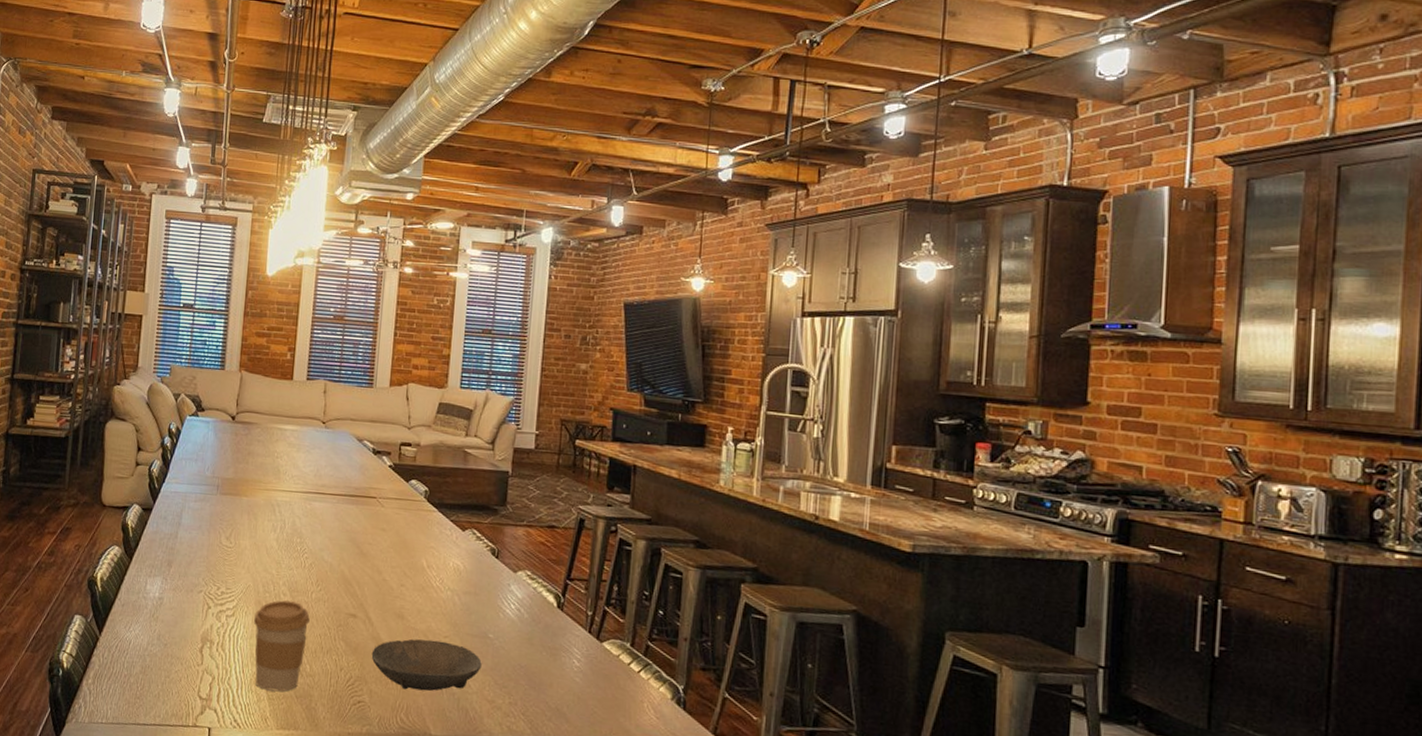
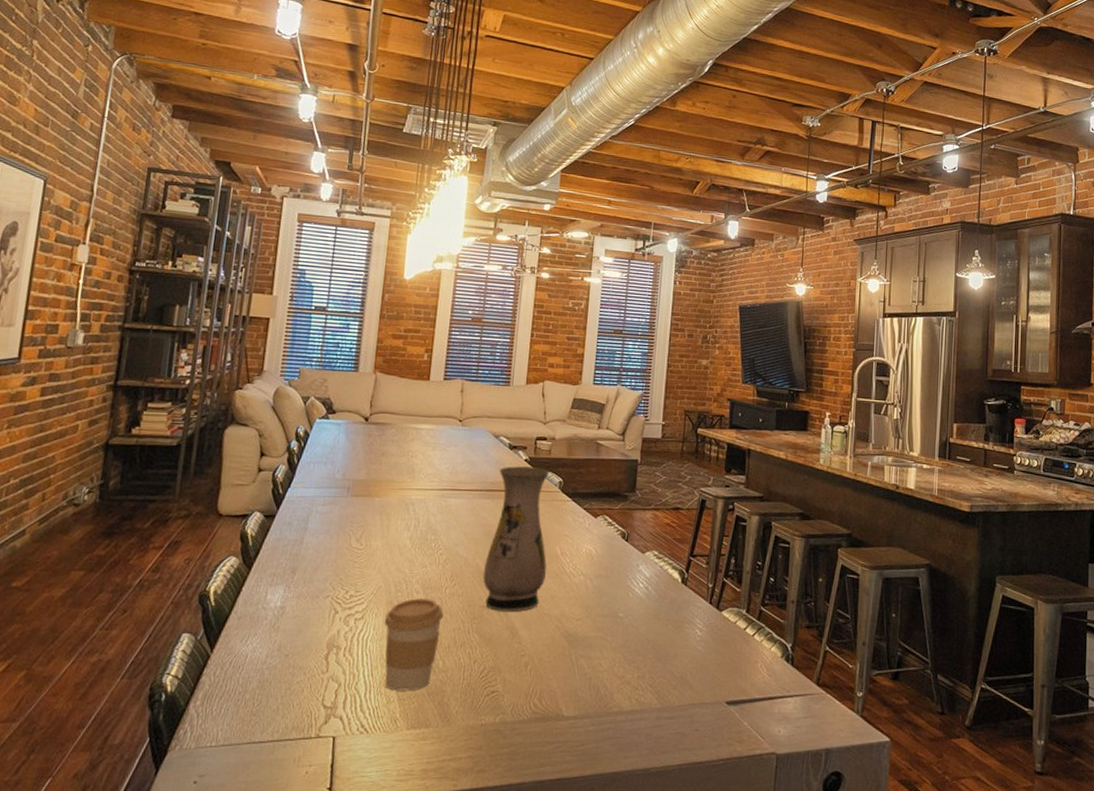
vase: none [348,472,414,623] -> present [482,466,549,613]
bowl: present [371,639,482,691] -> none [505,624,613,675]

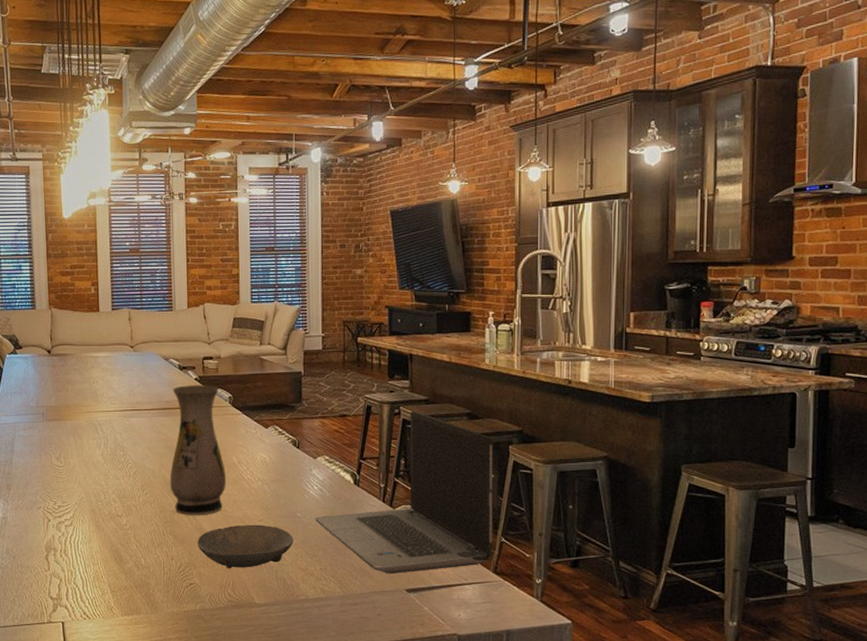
coffee cup: present [384,598,444,691] -> none [89,506,140,585]
bowl: none [505,624,613,675] -> present [197,524,294,569]
laptop computer: none [637,507,823,684] -> present [315,411,493,574]

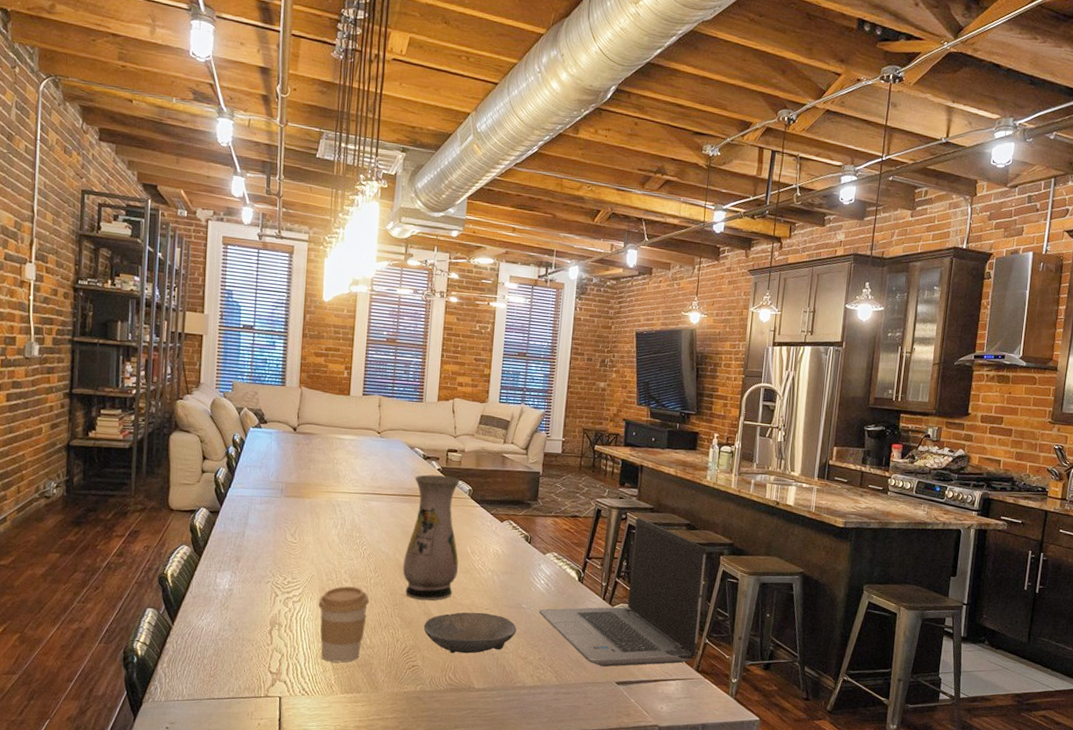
coffee cup: none [89,506,140,585] -> present [318,586,369,663]

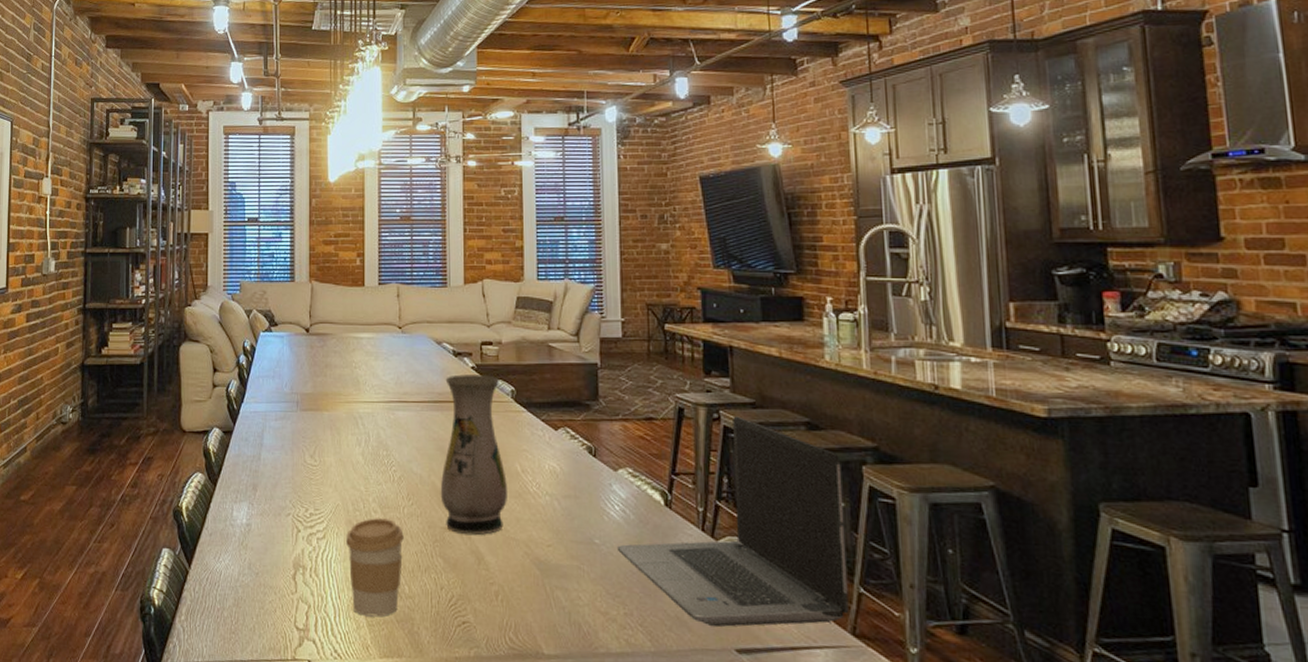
bowl: present [423,612,517,654] -> none [472,550,591,607]

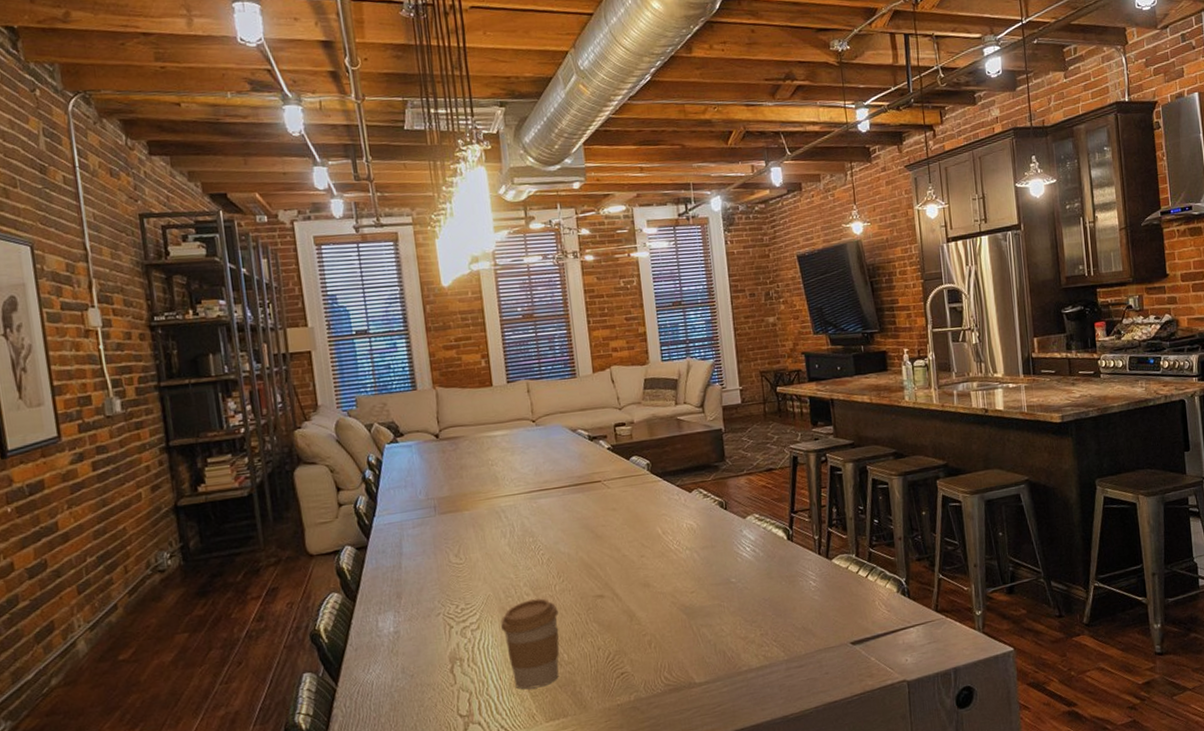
vase: present [440,374,508,536] -> none [583,453,652,598]
laptop computer: present [616,416,849,628] -> none [750,456,933,629]

